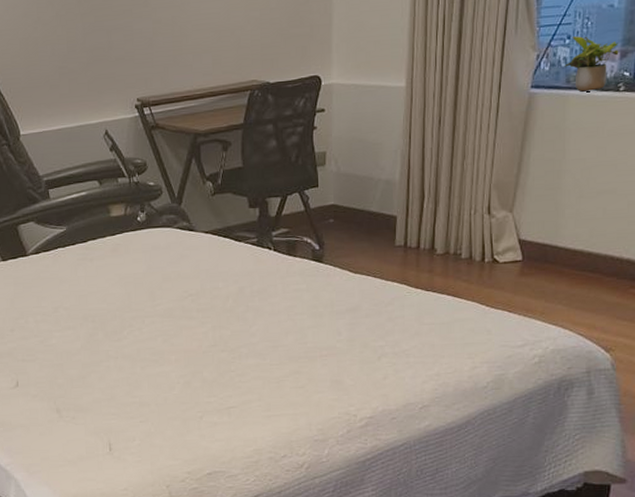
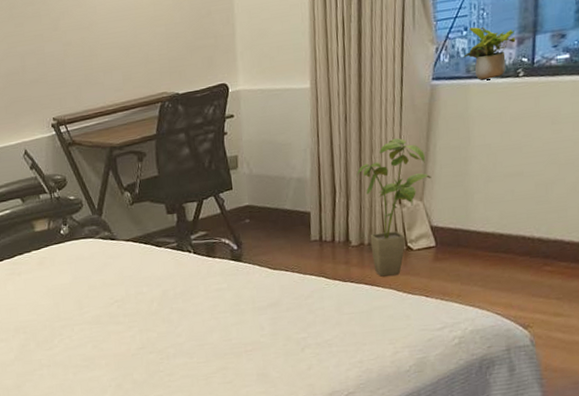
house plant: none [447,145,523,288] -> present [356,137,431,277]

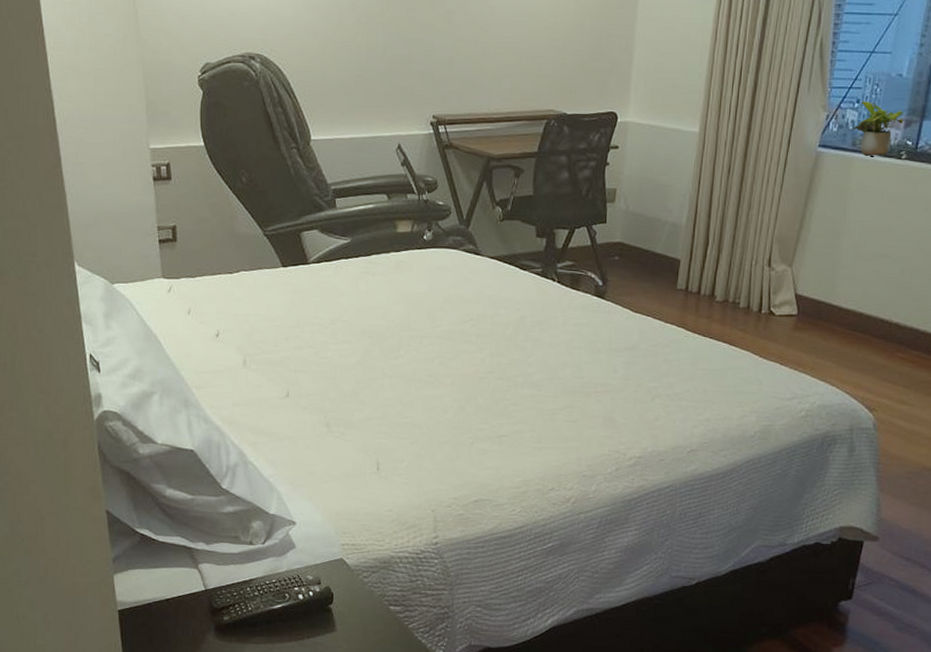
house plant: present [356,137,431,277] -> none [731,199,803,338]

